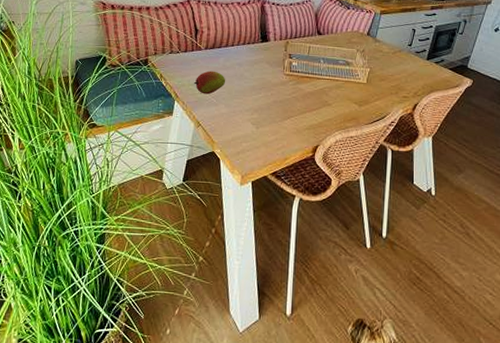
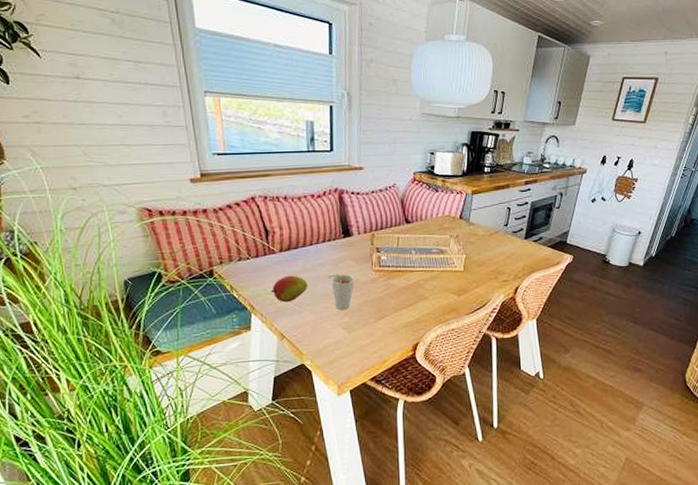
cup: none [243,74,267,108] -> present [327,273,355,311]

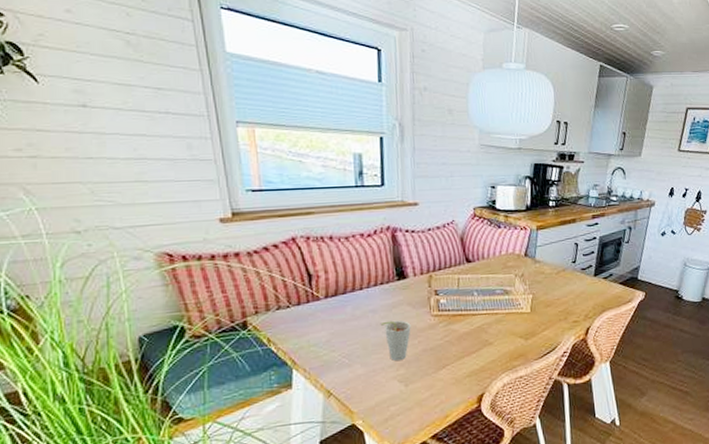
fruit: present [270,275,308,303] -> none [315,324,358,355]

